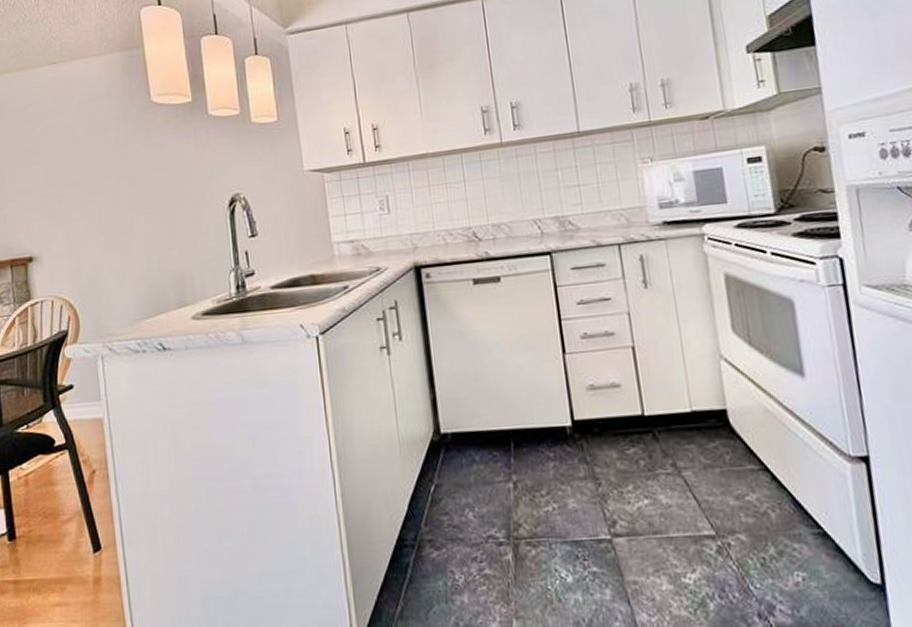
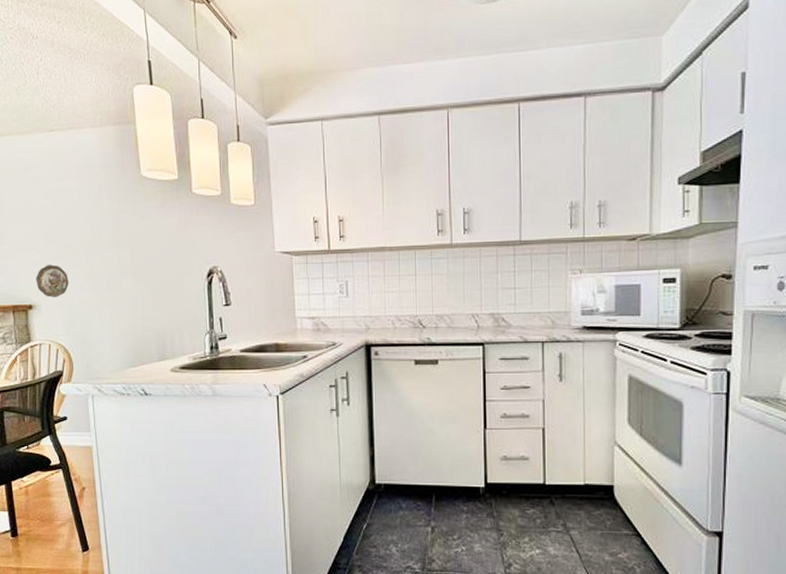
decorative plate: none [36,209,73,247] -> present [36,265,69,297]

